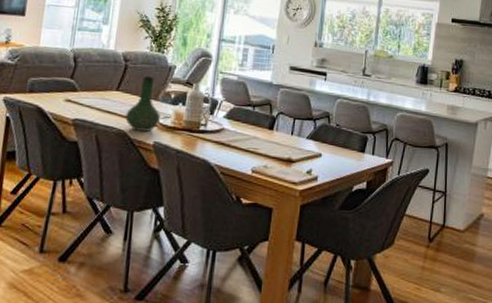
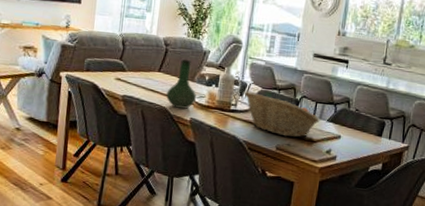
fruit basket: none [215,108,299,159] -> present [244,90,320,138]

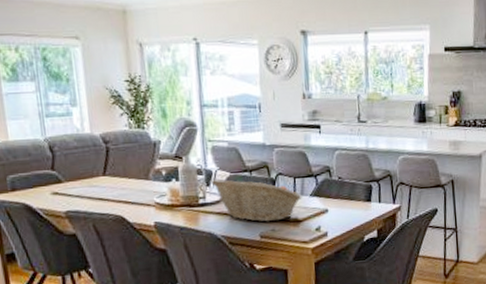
vase: present [166,59,196,109] -> none [119,156,156,215]

